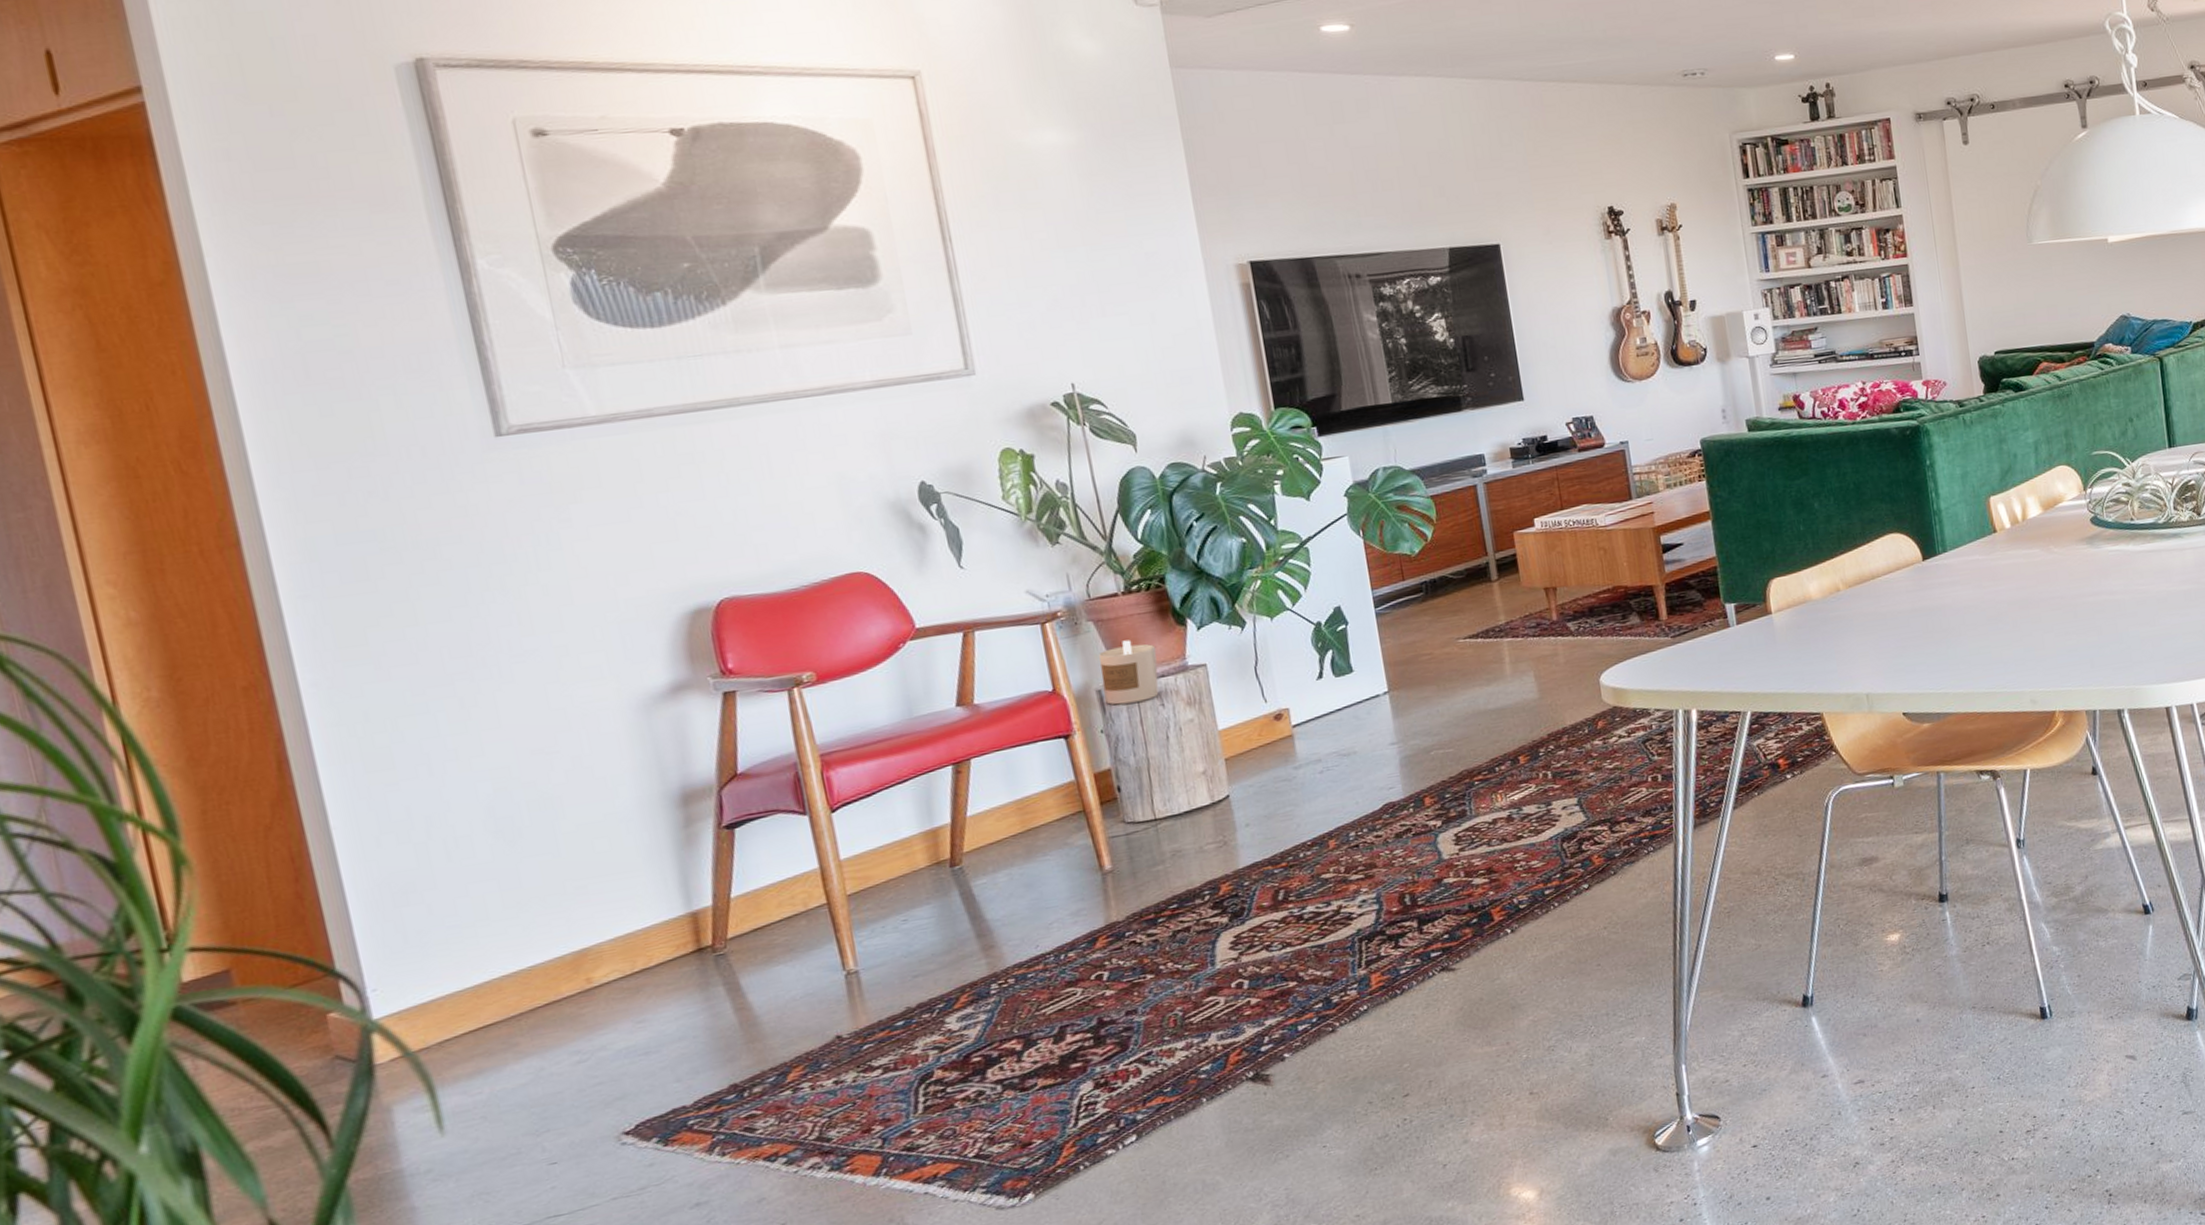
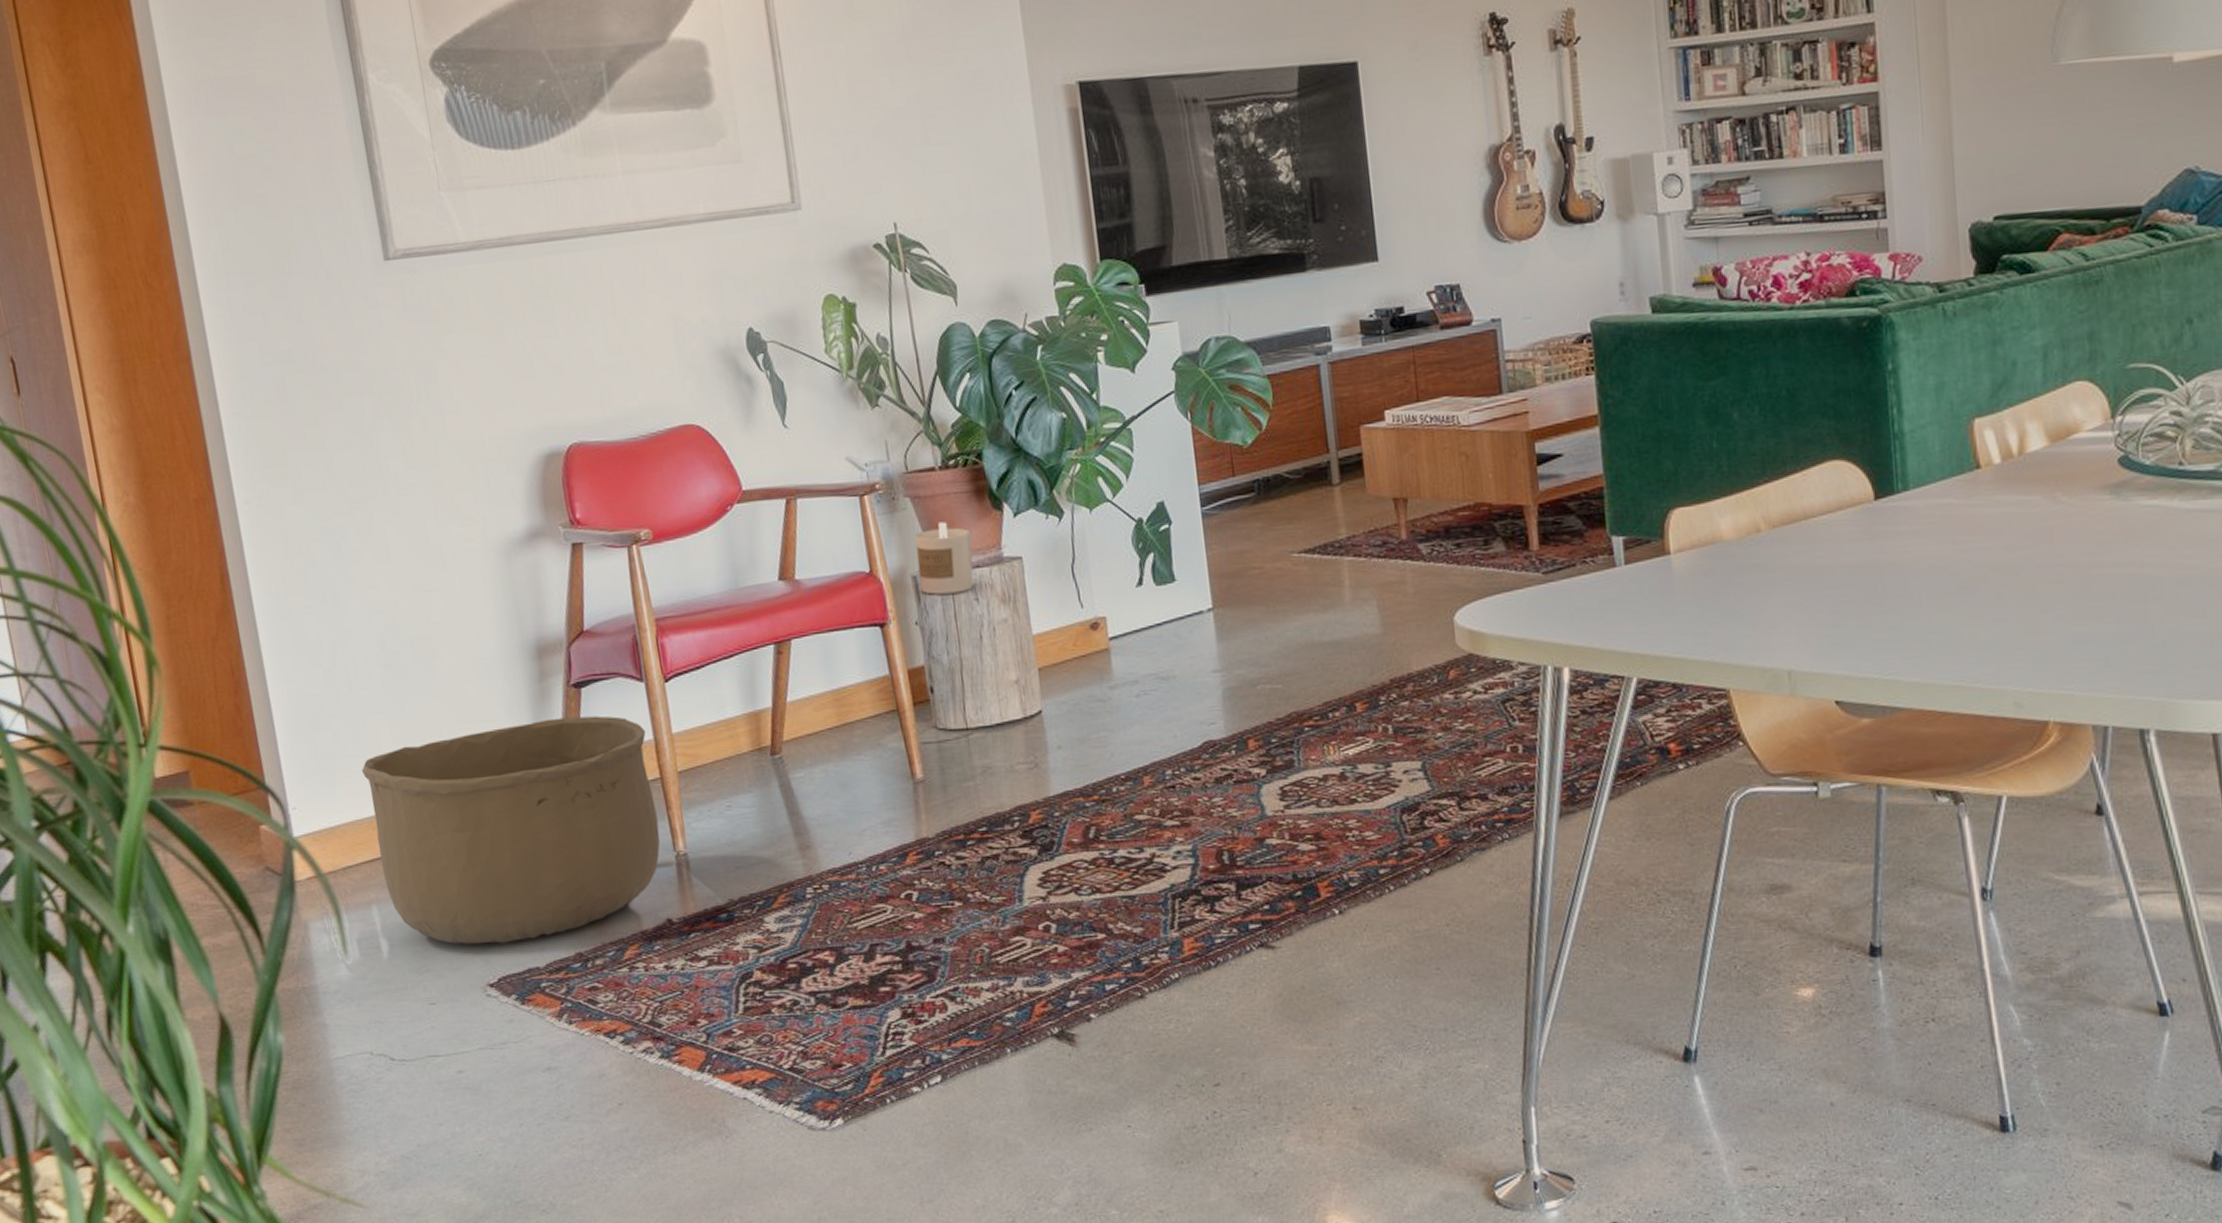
basket: none [464,851,828,1100] -> present [362,716,660,945]

